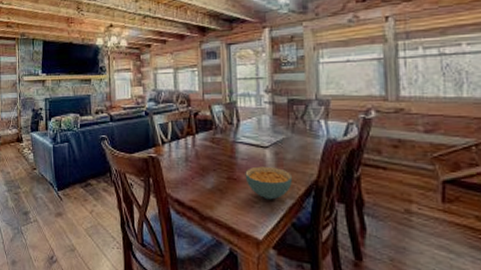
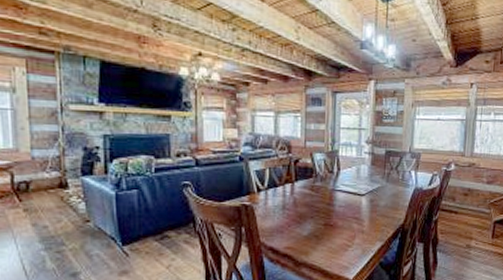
cereal bowl: present [245,166,292,200] -> none [341,213,383,243]

